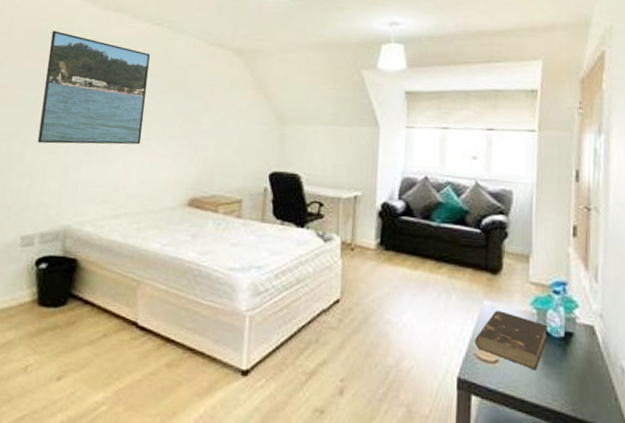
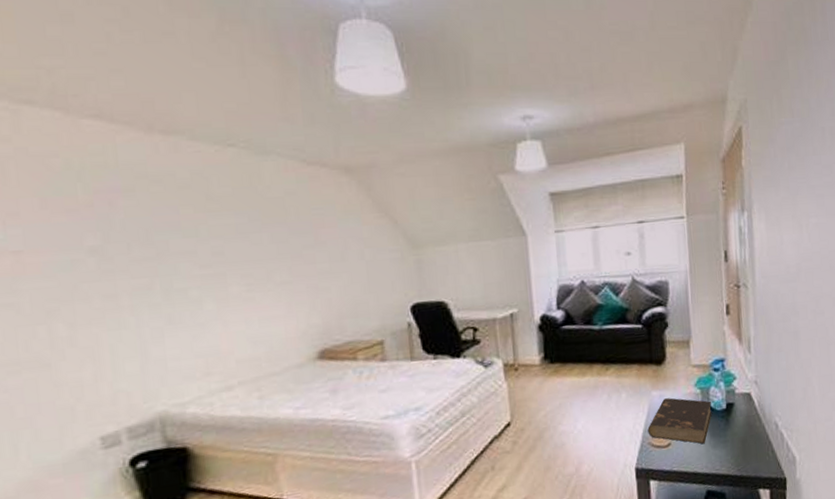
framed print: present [37,30,151,145] -> none [74,168,241,319]

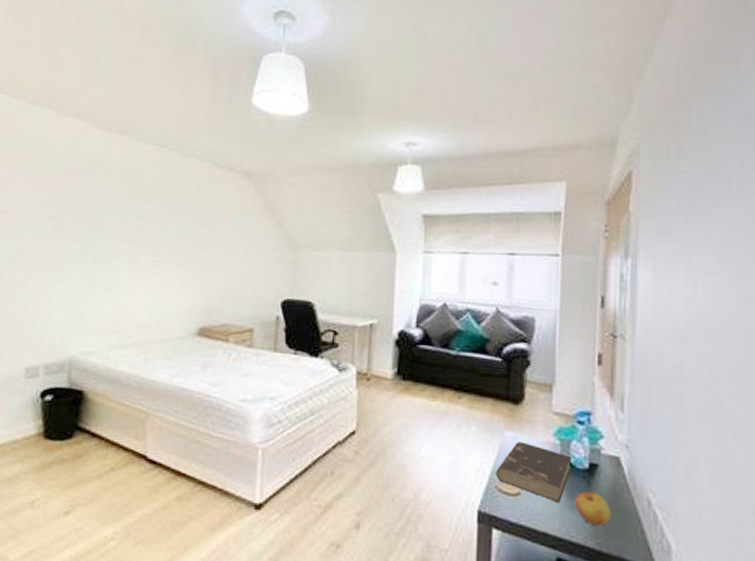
apple: none [717,428,748,456] -> present [575,492,611,527]

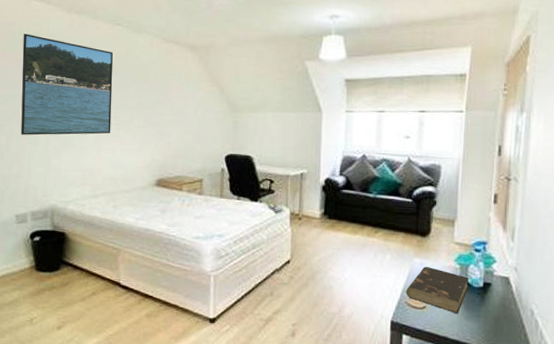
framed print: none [40,154,157,272] -> present [21,34,114,135]
apple: present [575,492,611,527] -> none [471,305,501,332]

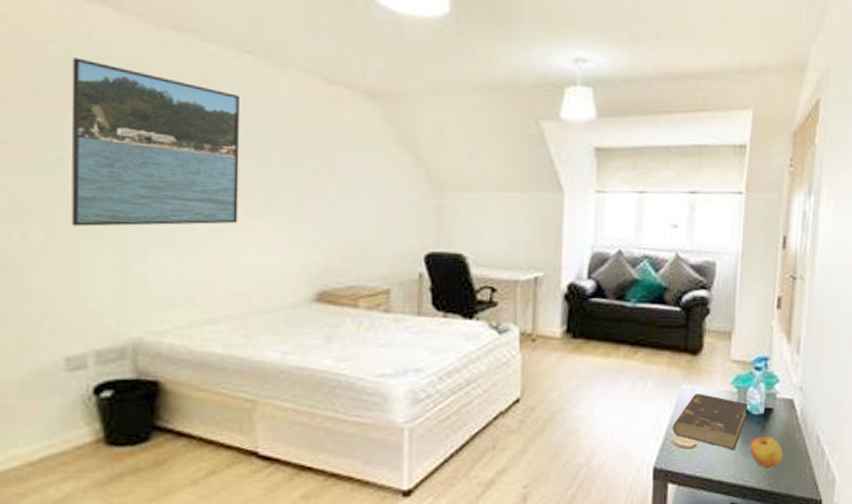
apple: none [471,305,501,332] -> present [750,436,783,468]

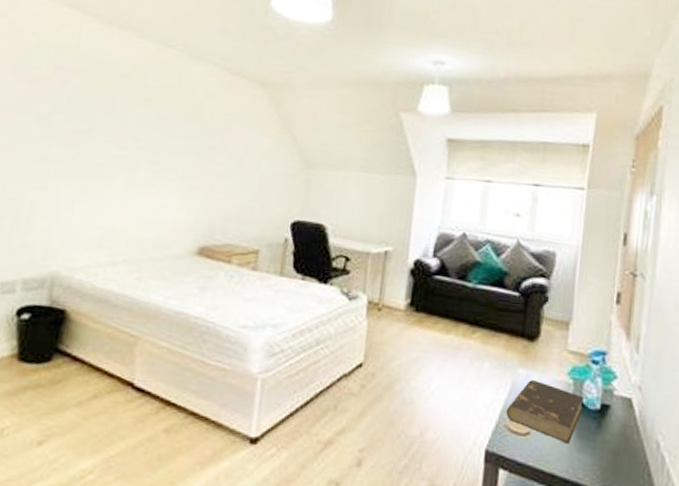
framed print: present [71,57,241,227] -> none [23,46,161,183]
apple: present [750,436,783,468] -> none [584,433,620,469]

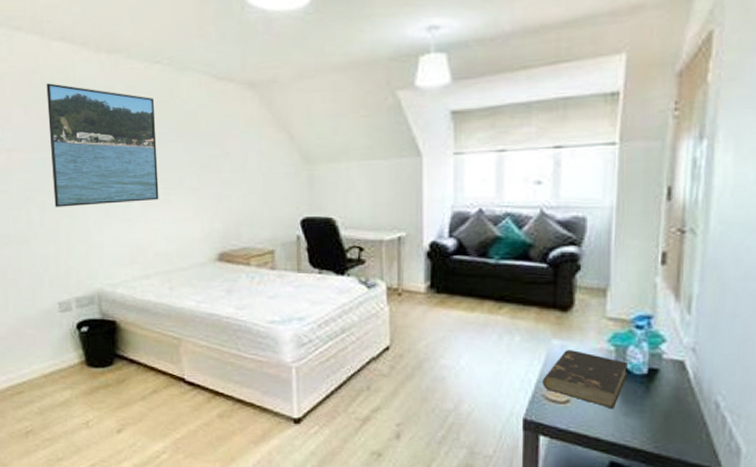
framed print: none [23,46,161,183] -> present [46,83,159,207]

